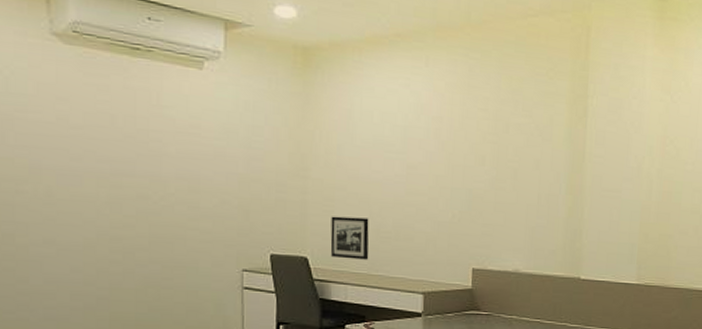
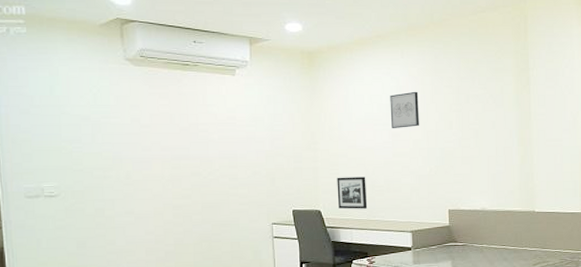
wall art: none [406,112,445,160] -> present [390,91,420,129]

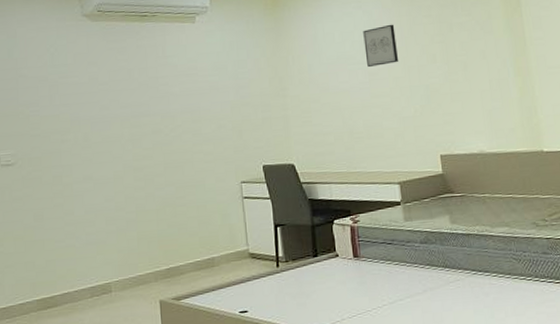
picture frame: present [337,177,368,209] -> none [310,123,347,162]

